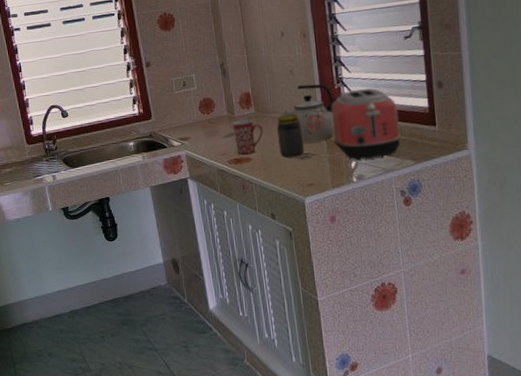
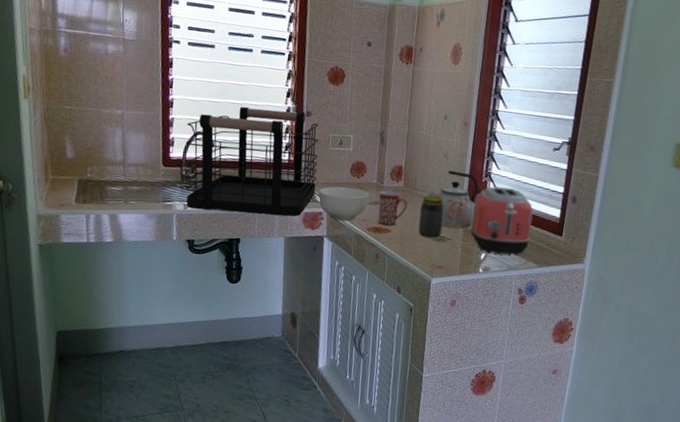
dish rack: none [41,63,171,178] -> present [185,106,319,216]
bowl: none [172,124,223,159] -> present [318,186,370,221]

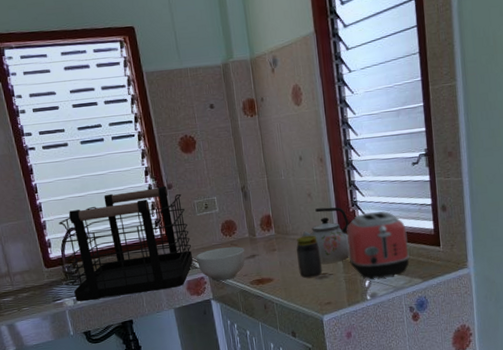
mug: present [378,190,408,226] -> none [253,241,284,276]

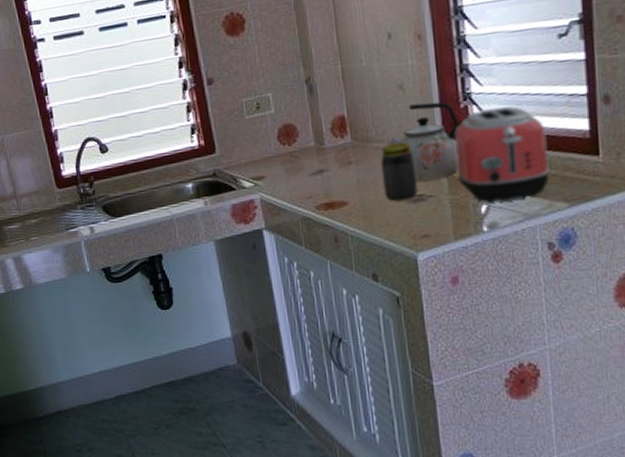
dish rack: present [59,185,193,301] -> none [73,80,240,230]
bowl: present [195,246,245,281] -> none [243,159,310,205]

